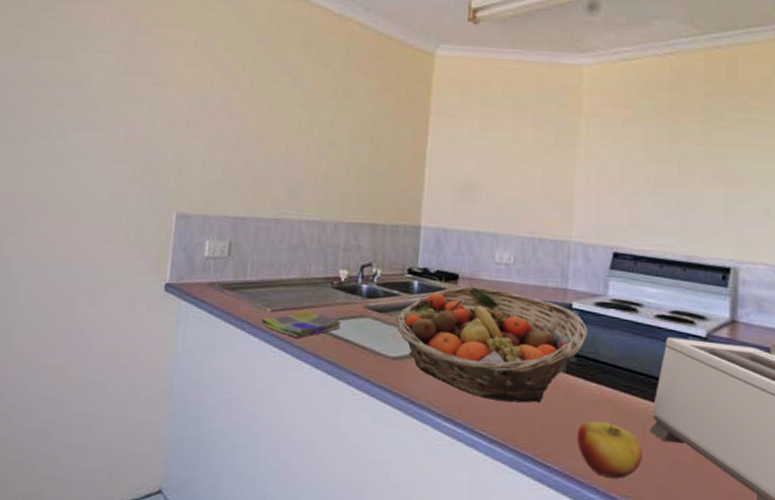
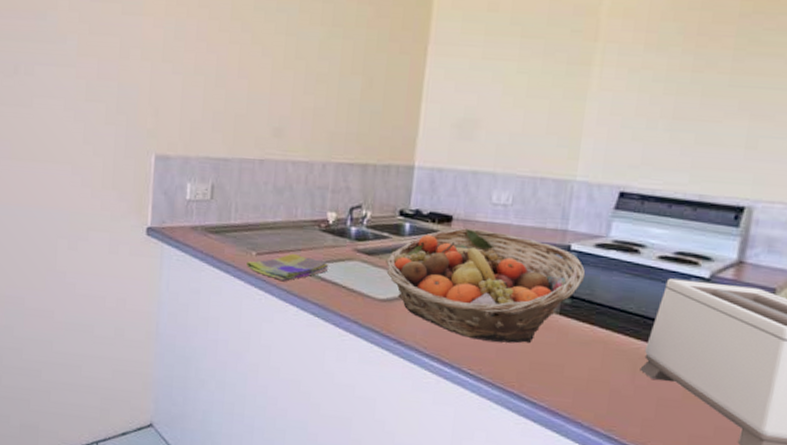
apple: present [576,421,643,479] -> none [564,360,632,414]

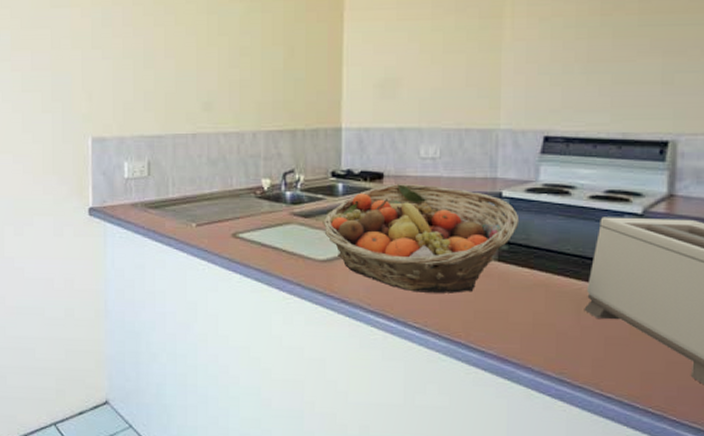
dish towel: present [247,253,329,282] -> none [188,221,268,250]

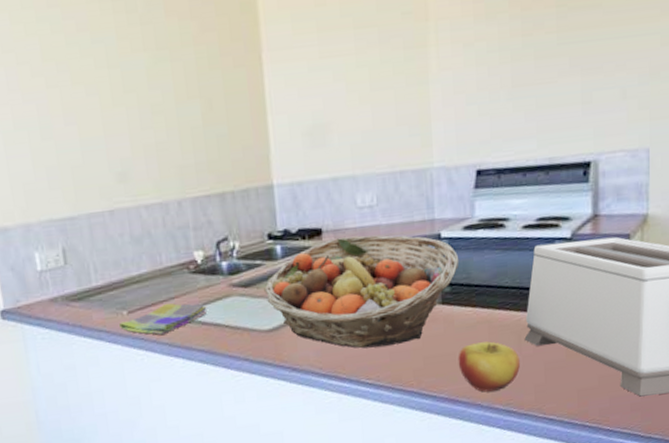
dish towel: none [188,221,268,250] -> present [119,303,207,336]
apple: none [510,305,577,357] -> present [458,341,520,392]

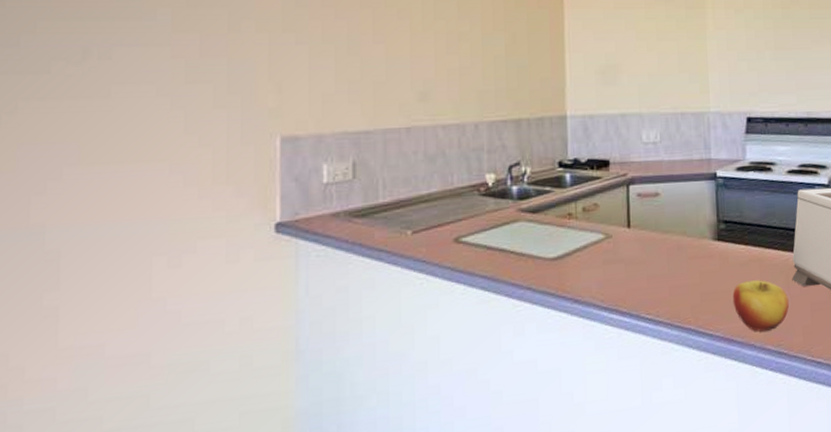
dish towel: present [119,303,207,336] -> none [402,224,494,259]
fruit basket: present [264,235,459,349] -> none [552,169,733,282]

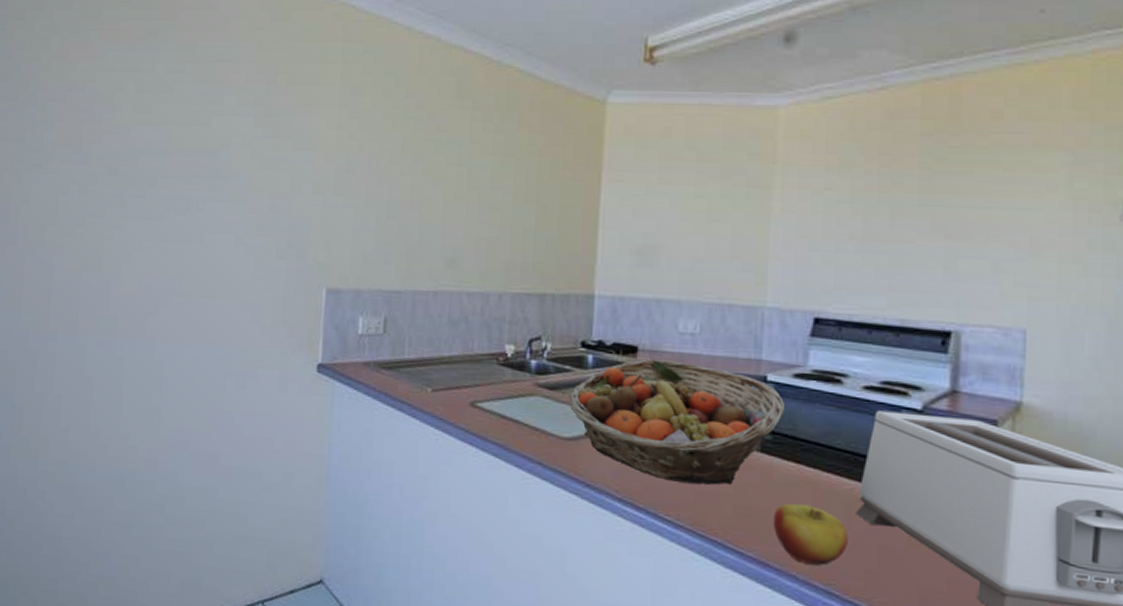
fruit basket: none [552,169,733,282] -> present [569,359,786,485]

